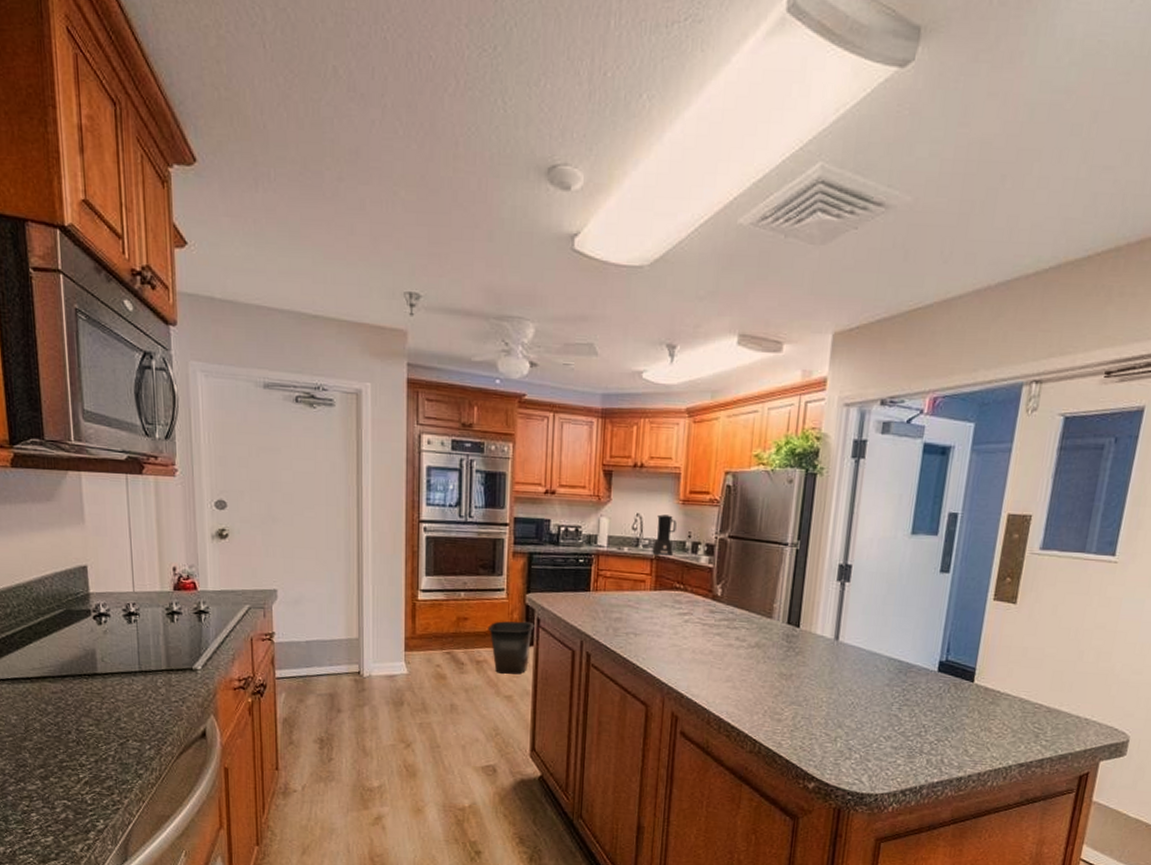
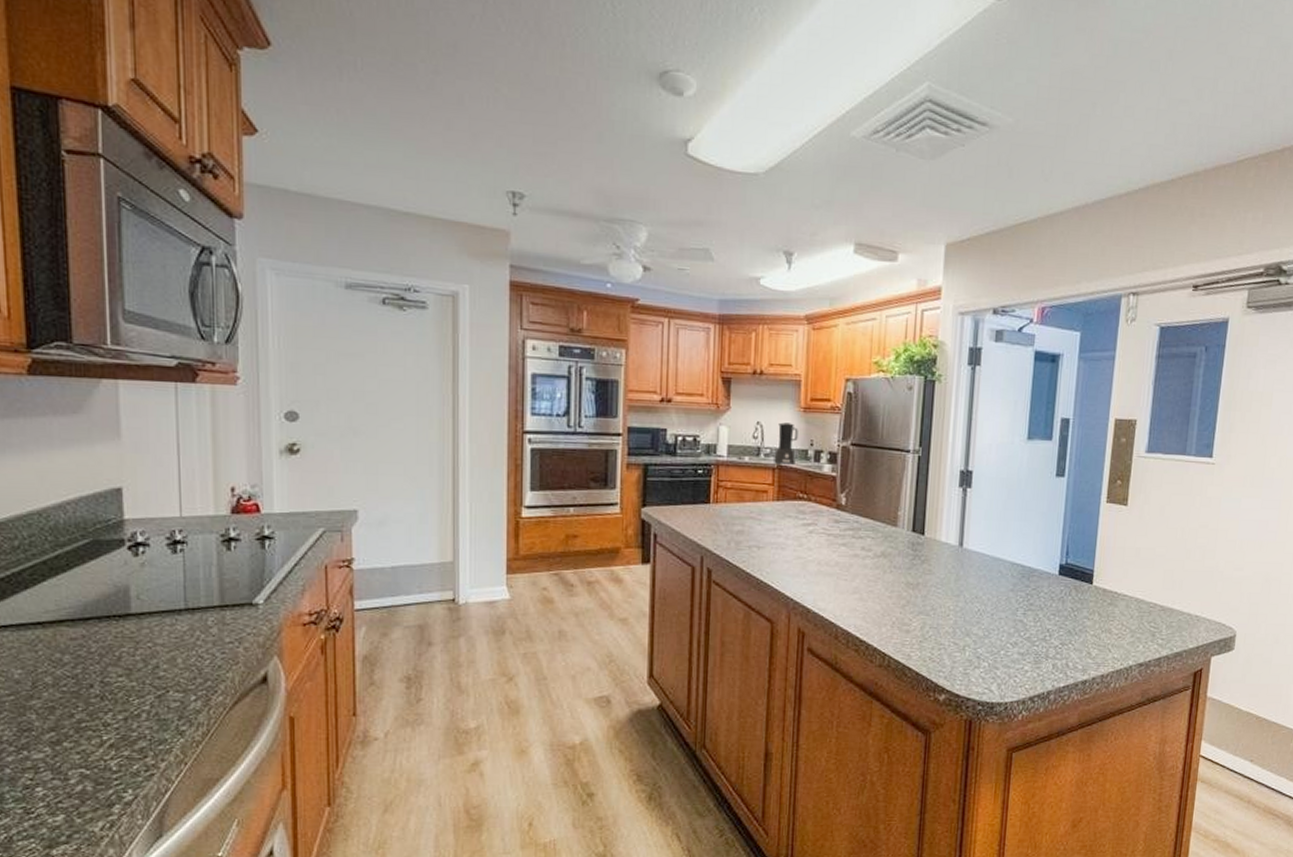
waste bin: present [487,621,534,674] -> none [599,537,651,595]

